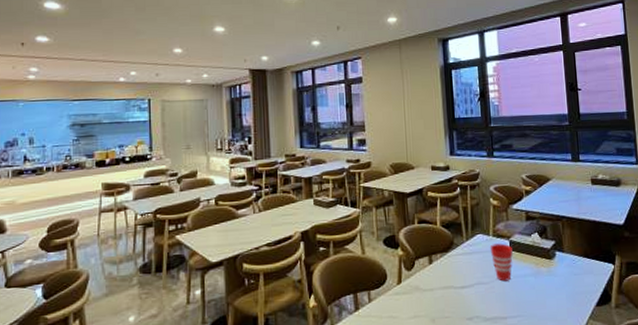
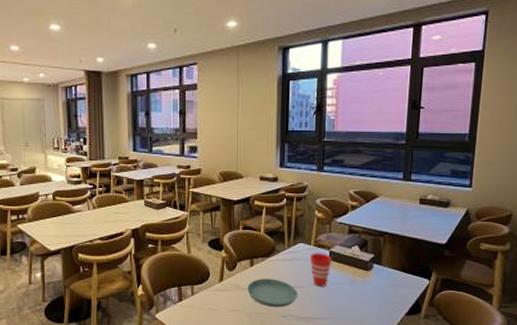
saucer: none [428,276,482,309] -> present [247,279,298,308]

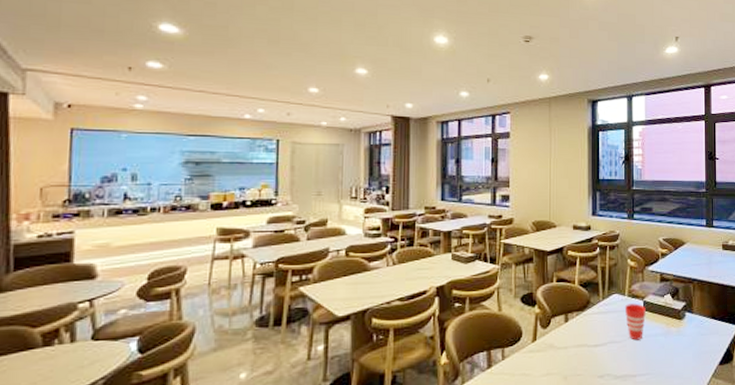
saucer: present [247,279,298,308] -> none [562,334,615,367]

